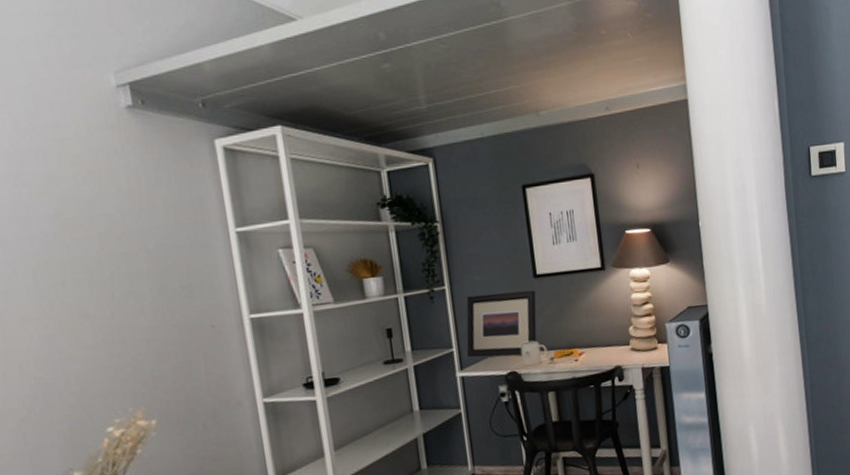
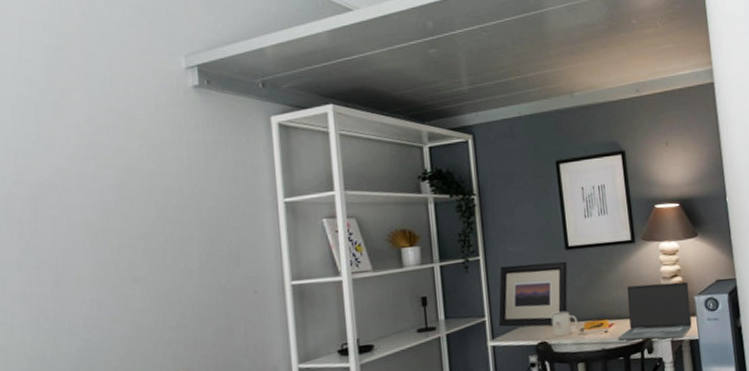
laptop: none [588,308,663,369] -> present [618,281,692,341]

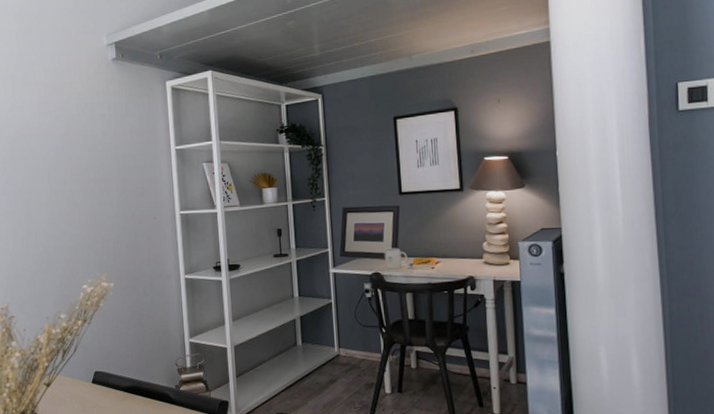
laptop: present [618,281,692,341] -> none [443,228,515,279]

